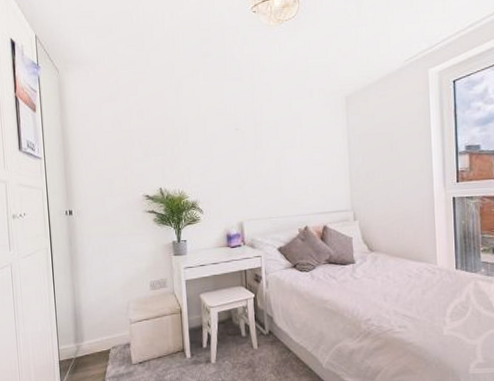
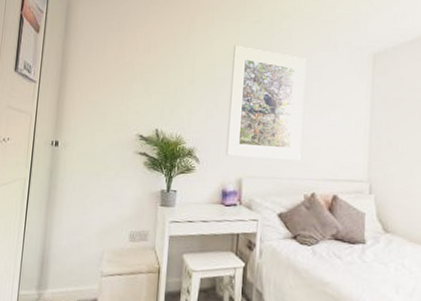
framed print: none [220,103,292,203] -> present [225,46,306,160]

